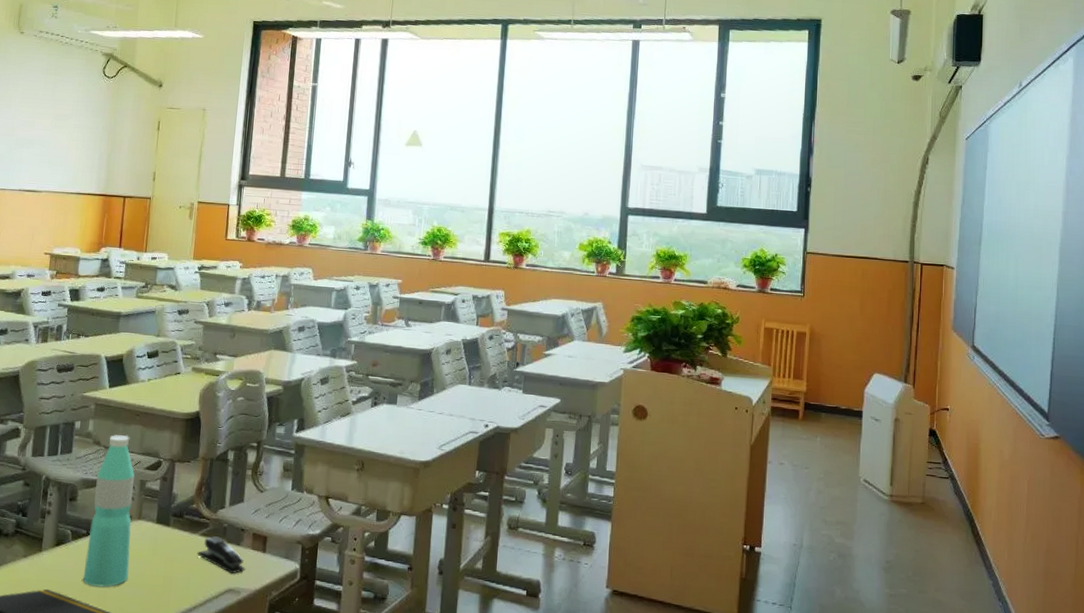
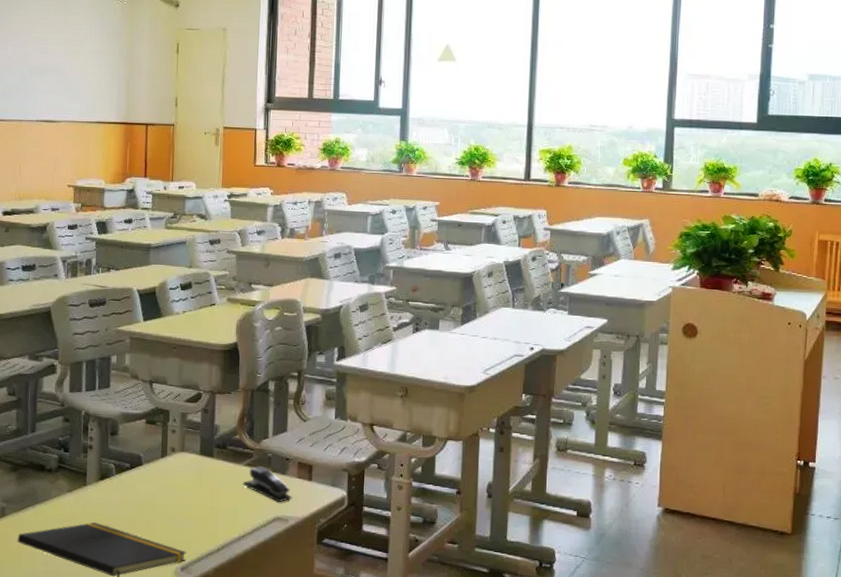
water bottle: present [82,434,135,587] -> none [129,368,176,519]

